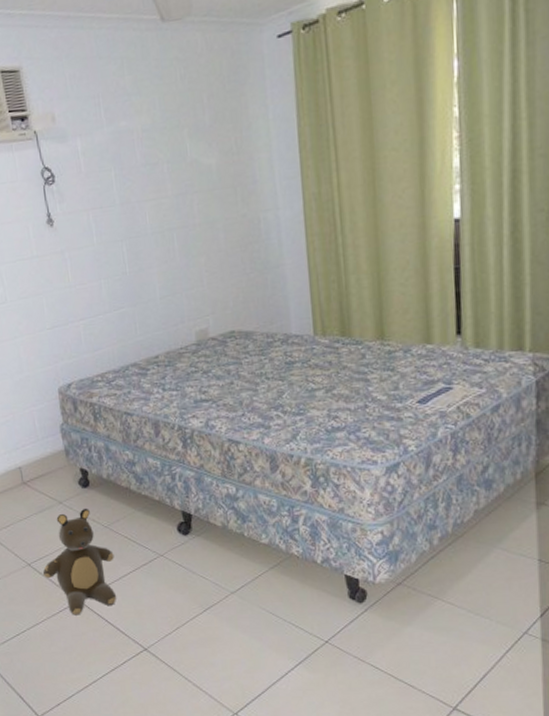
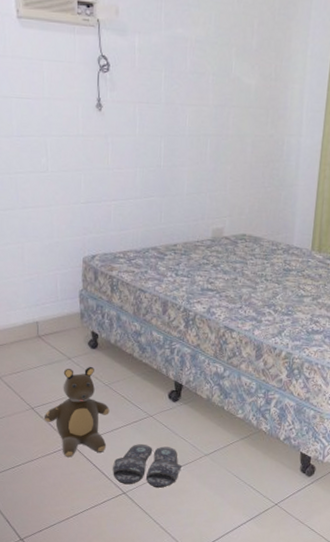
slippers: none [127,589,207,639] -> present [113,444,183,488]

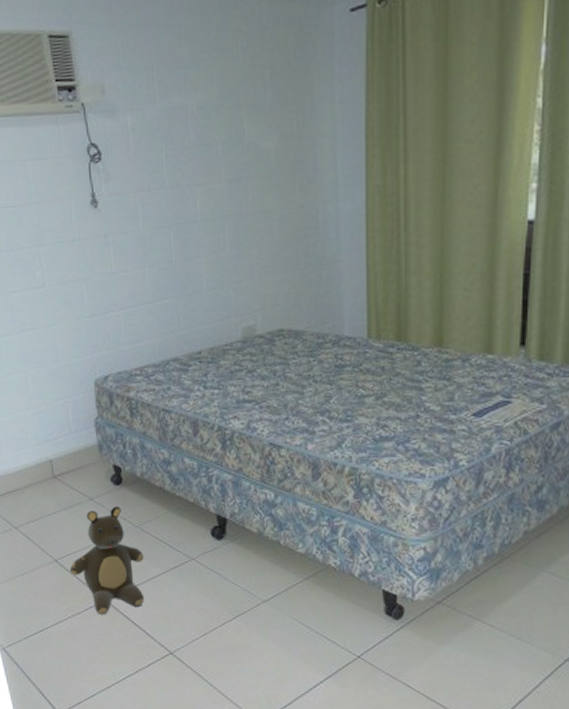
slippers: present [113,444,183,488] -> none [155,594,237,645]

